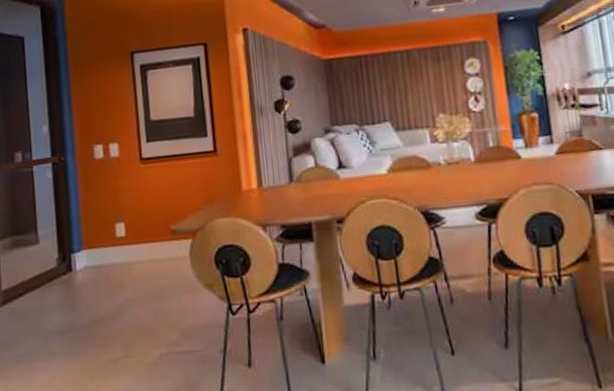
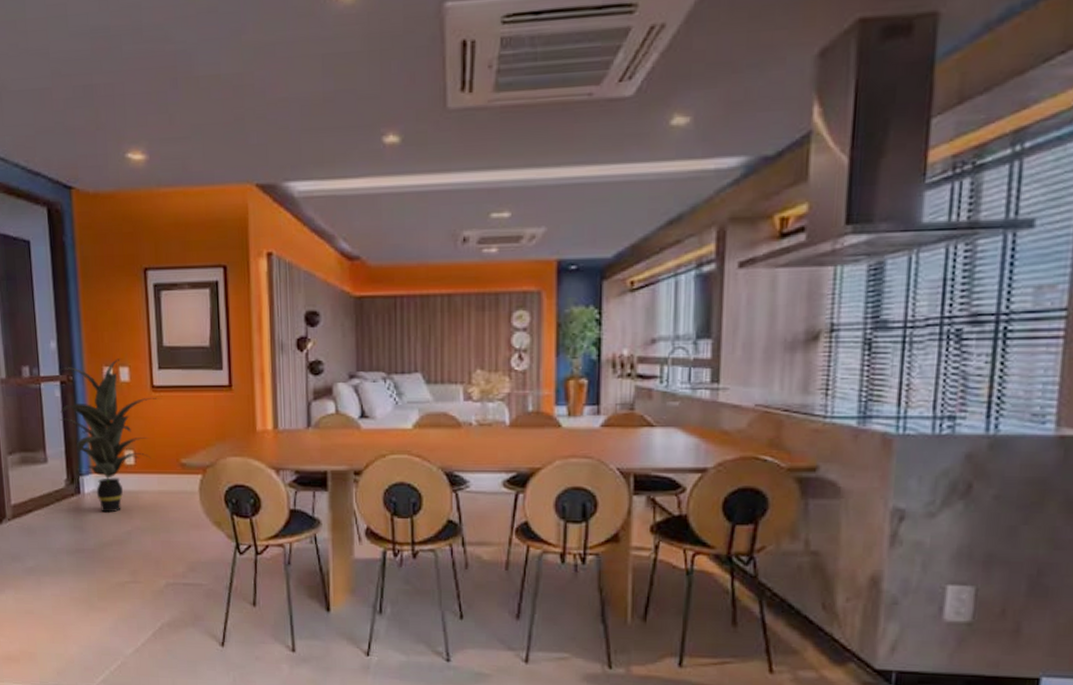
indoor plant: none [51,135,148,288] -> present [60,358,159,513]

